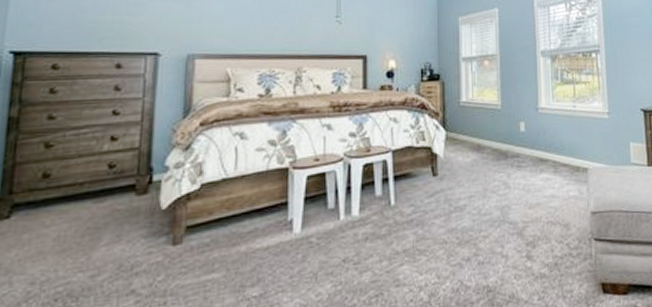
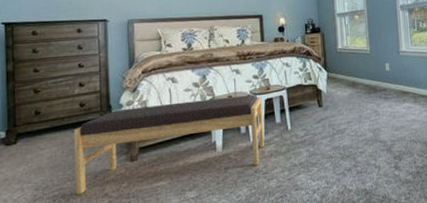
bench: none [89,157,358,291] -> present [74,94,264,194]

